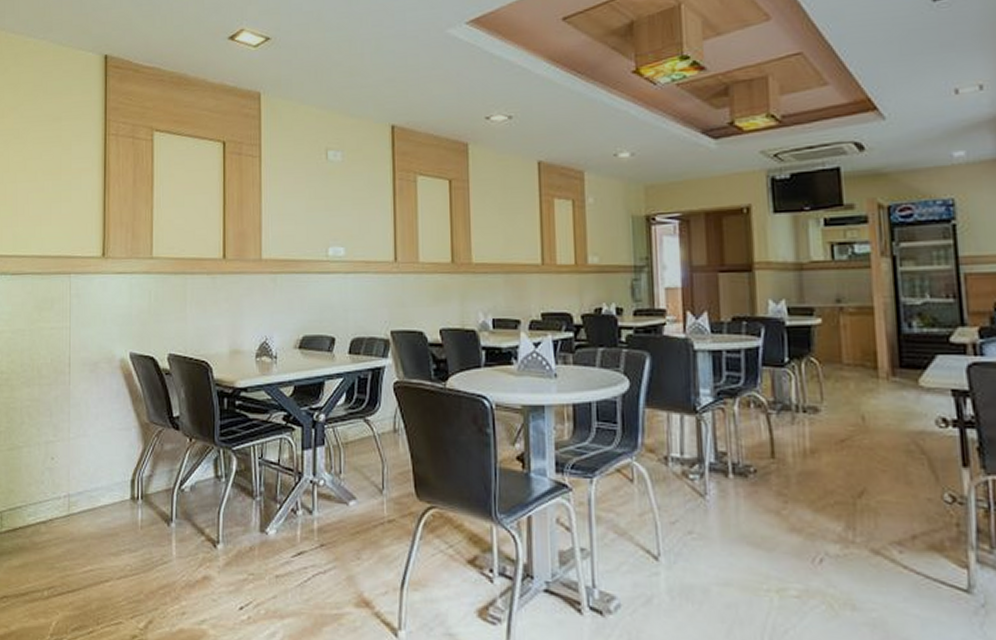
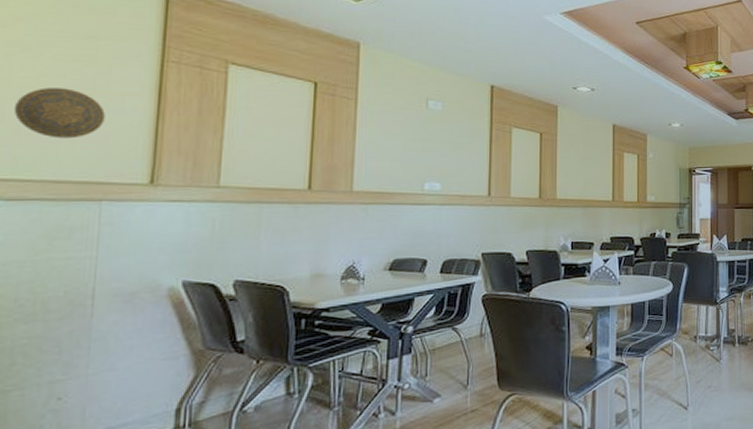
decorative plate: none [12,169,69,217] -> present [13,88,105,139]

